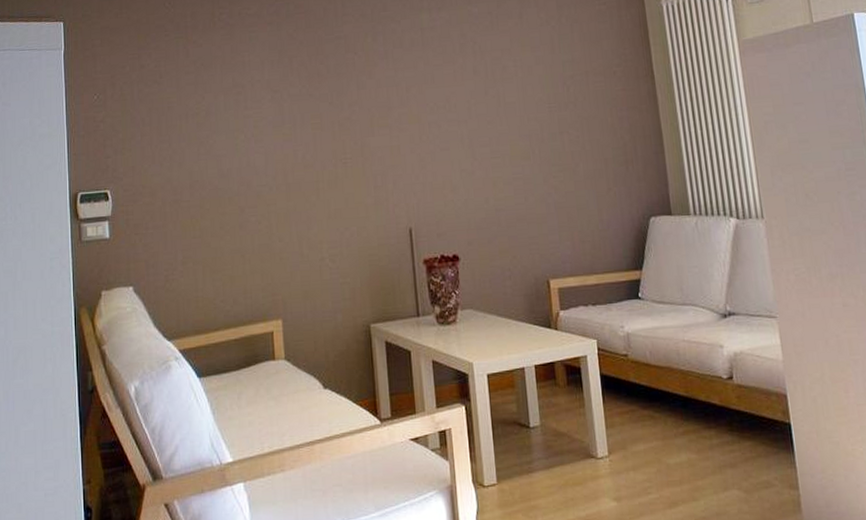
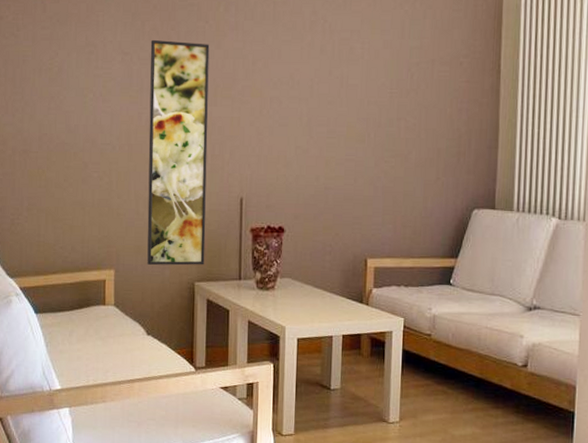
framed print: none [300,74,379,310] -> present [147,39,210,266]

